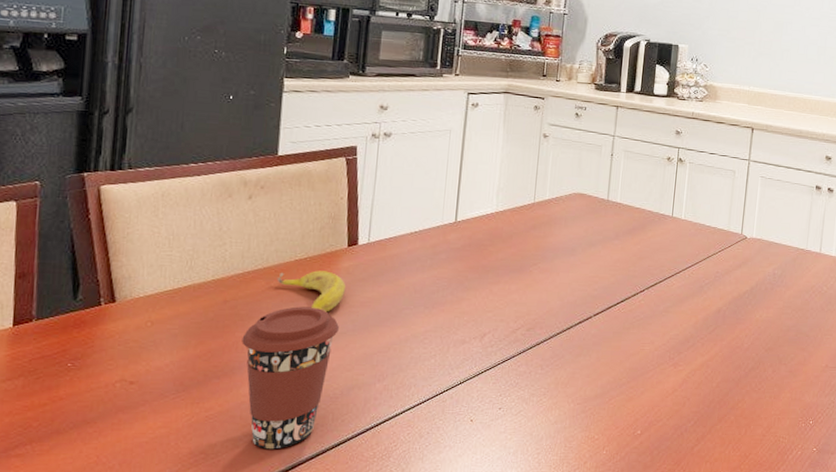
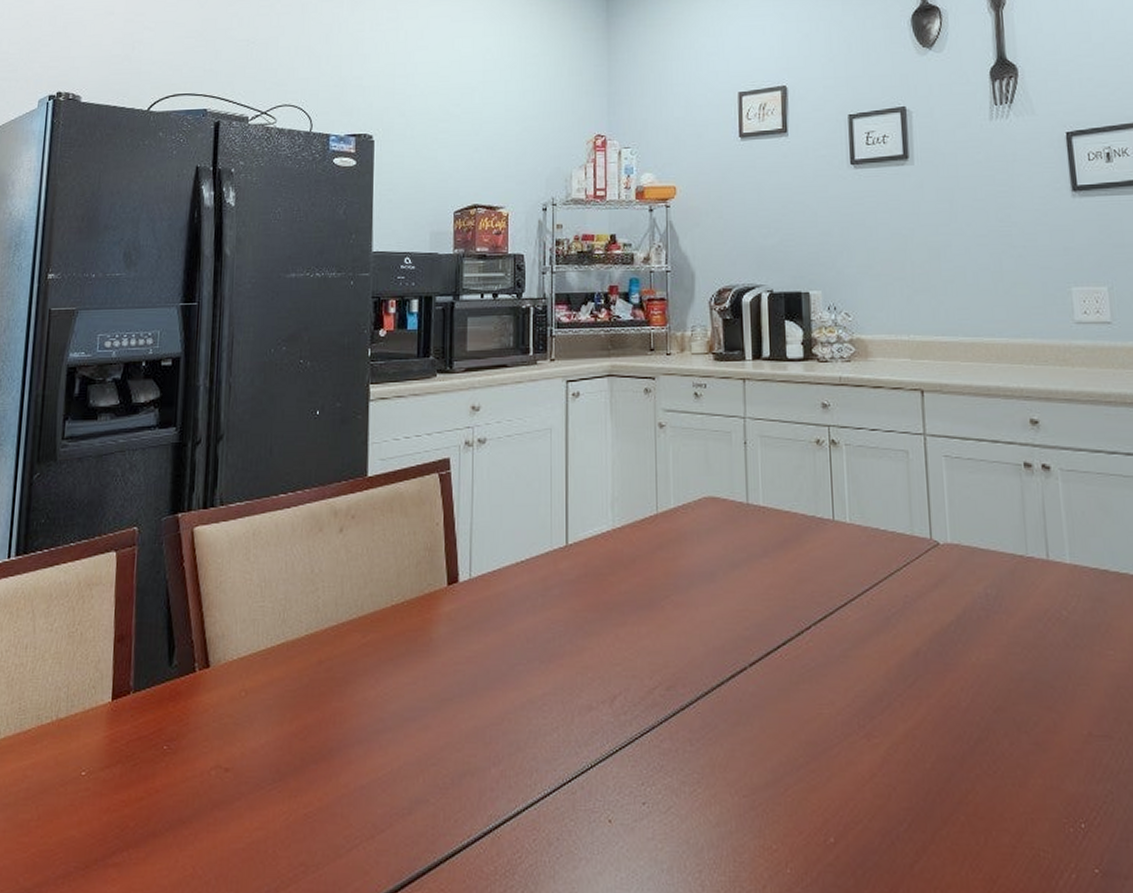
coffee cup: present [242,306,339,450] -> none [339,666,444,861]
banana: present [276,270,346,312] -> none [373,618,449,672]

